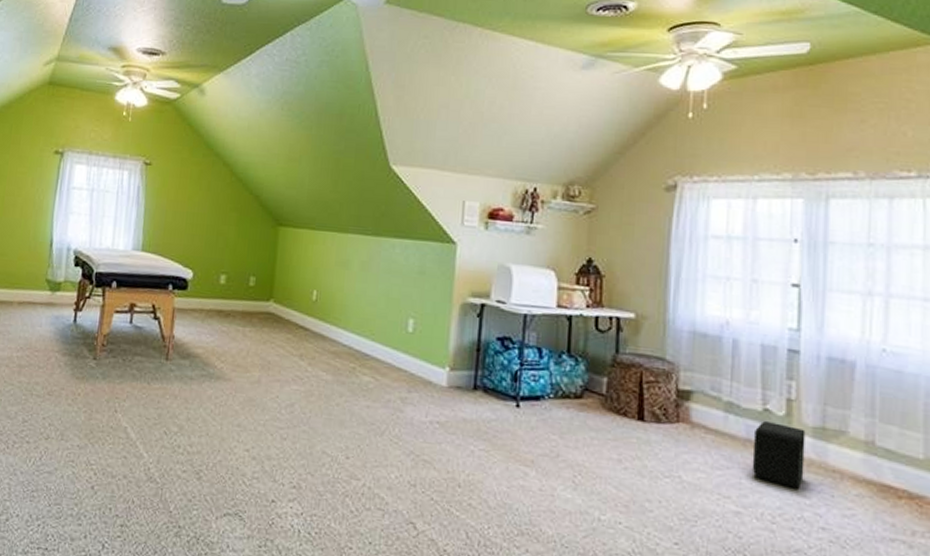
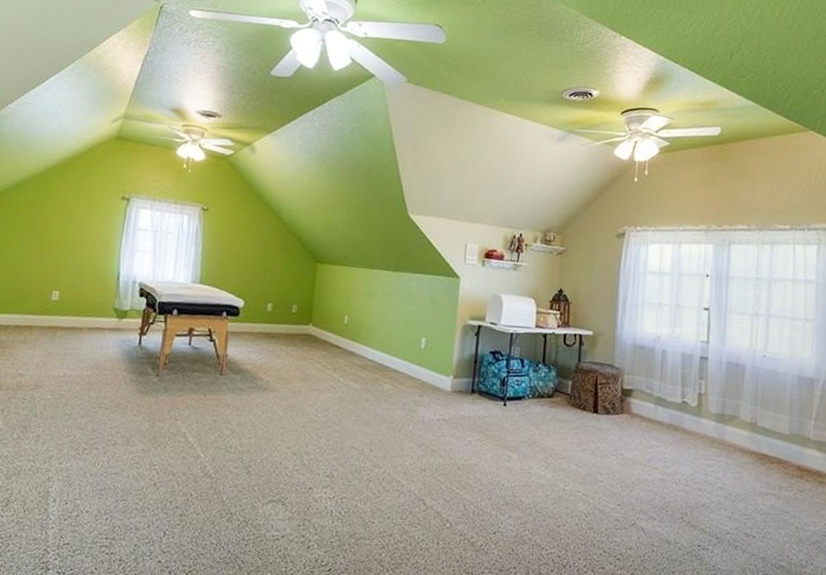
air purifier: present [752,420,806,489] -> none [673,410,711,460]

